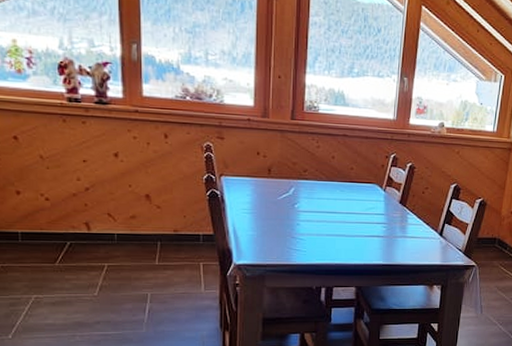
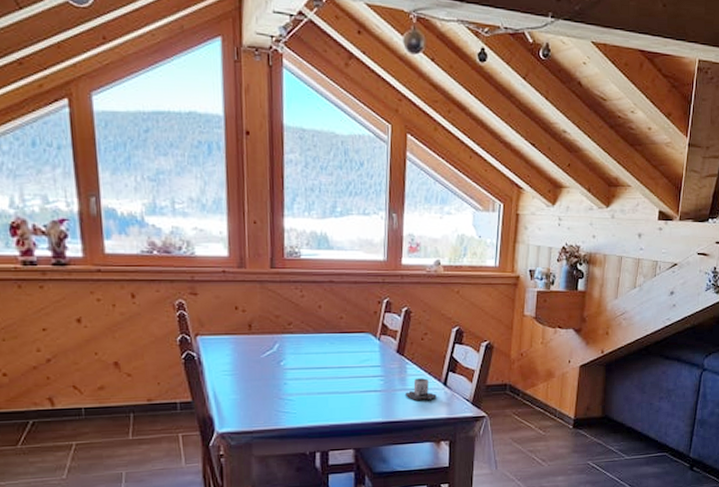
mug: none [404,228,433,247] -> present [404,378,436,400]

